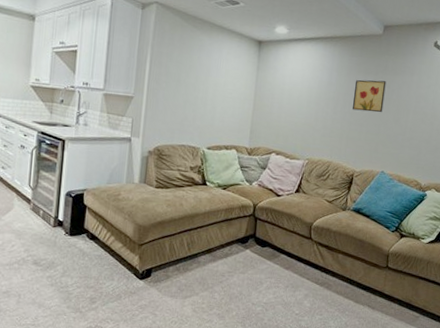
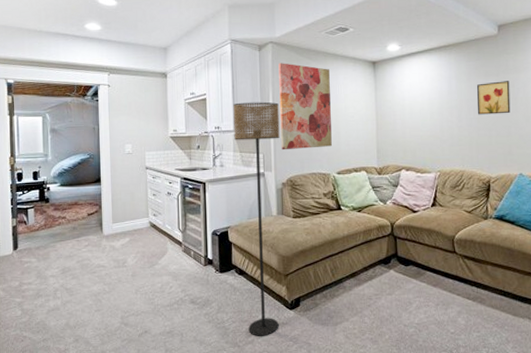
floor lamp: none [93,60,156,304] -> present [233,101,280,336]
wall art: none [152,26,214,121] -> present [278,63,332,150]

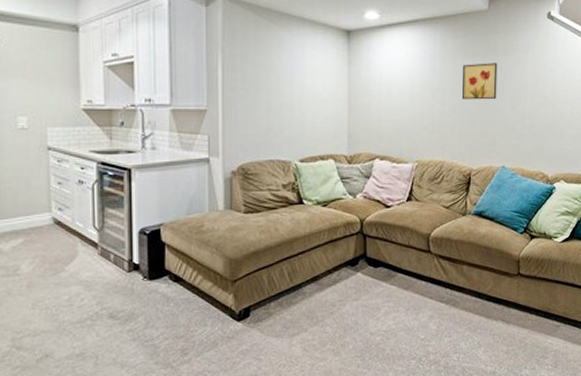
floor lamp: present [233,101,280,336] -> none [170,70,230,354]
wall art: present [278,63,332,150] -> none [231,23,294,132]

